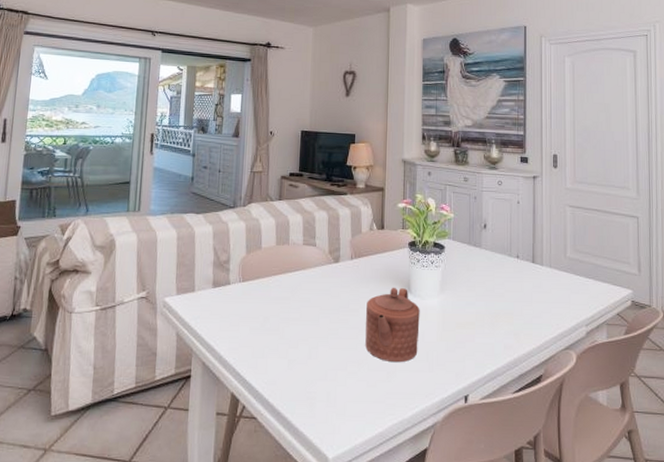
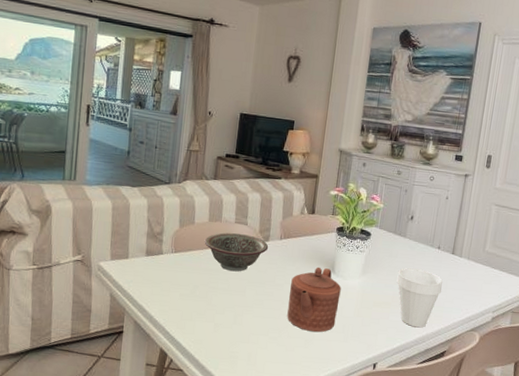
decorative bowl: none [272,256,340,299] -> present [204,232,269,272]
cup: none [478,282,528,350] -> present [396,268,443,328]

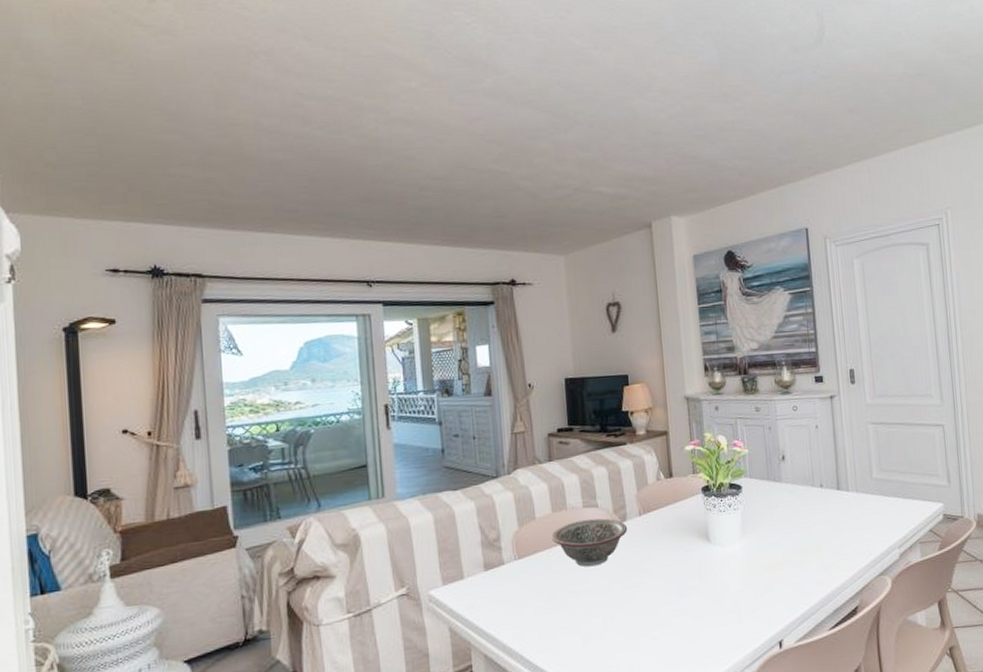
teapot: present [287,267,341,333] -> none [662,538,724,620]
cup: present [396,268,443,328] -> none [782,515,837,586]

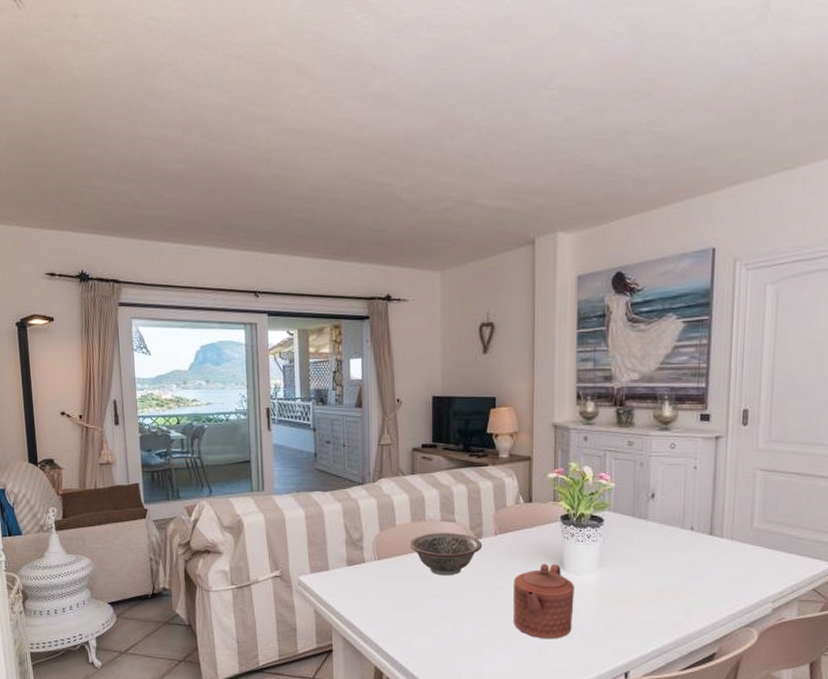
teapot: none [662,538,724,620] -> present [514,563,574,639]

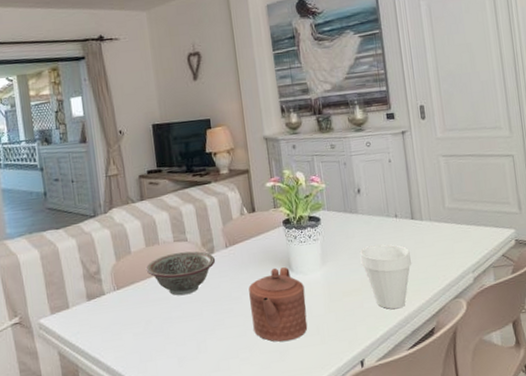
cup: none [642,556,702,627] -> present [360,243,412,310]

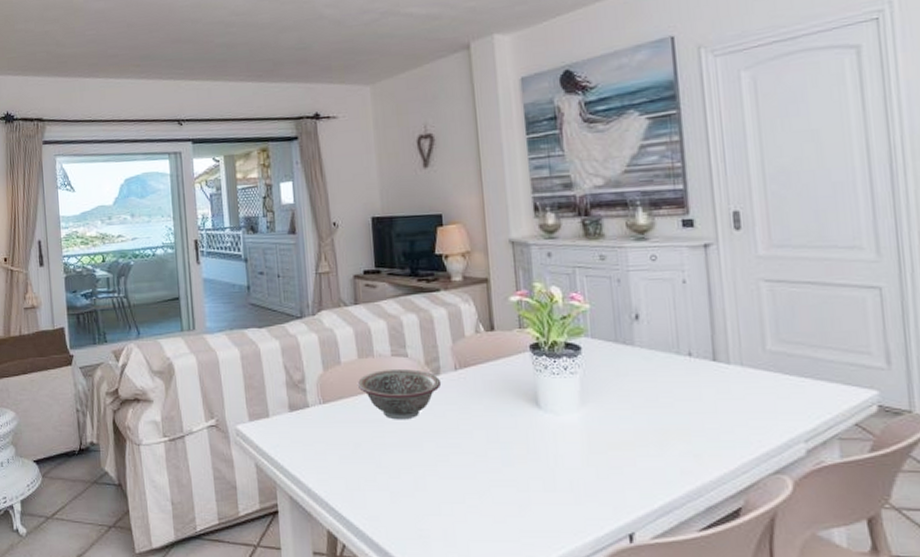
teapot: present [248,267,308,342] -> none [482,401,558,494]
cup: present [360,243,412,310] -> none [634,389,711,475]

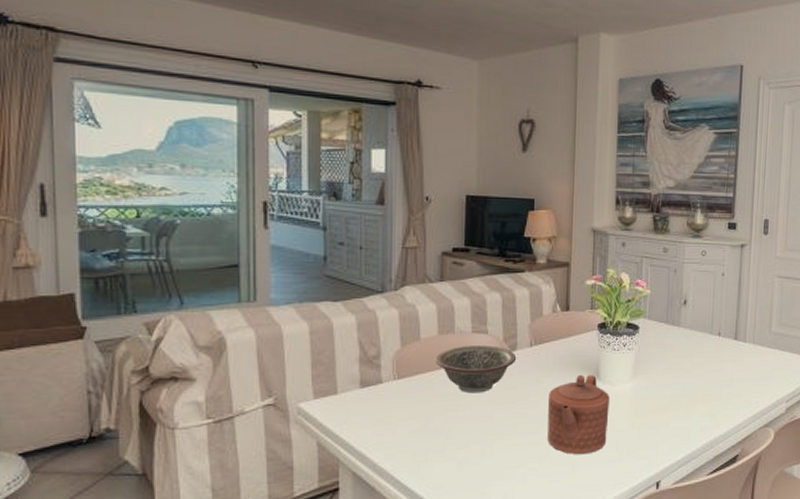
teapot: none [482,401,558,494] -> present [547,374,610,455]

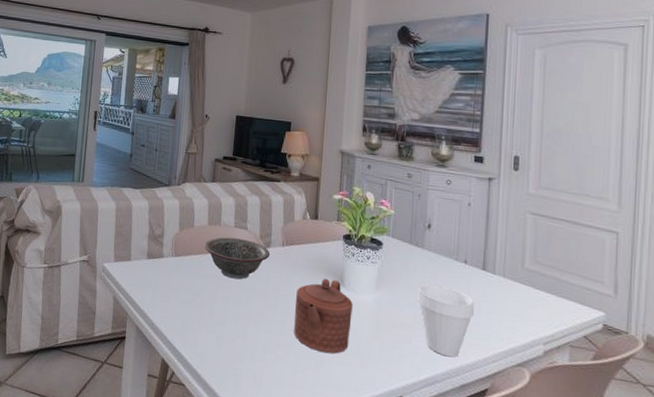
cup: none [674,362,727,432] -> present [417,284,475,358]

